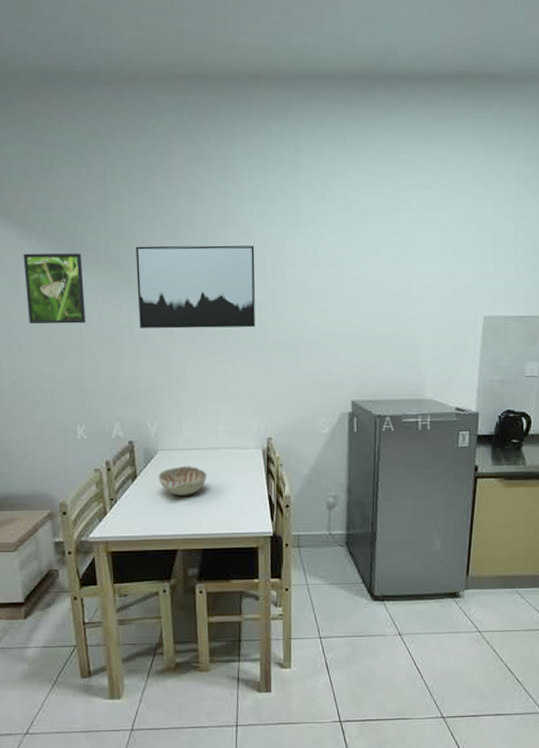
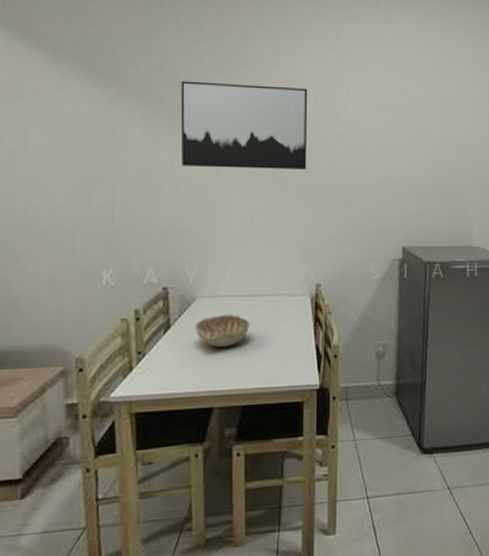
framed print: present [23,252,86,324] -> none [50,79,120,158]

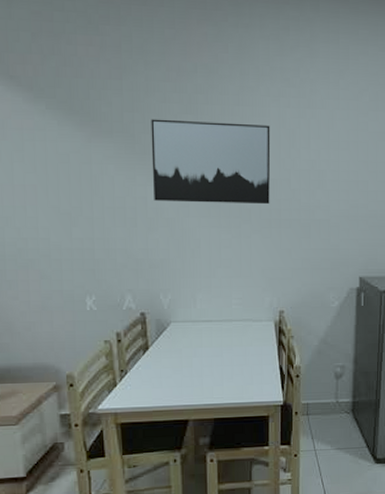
decorative bowl: present [195,313,251,347] -> none [170,337,220,367]

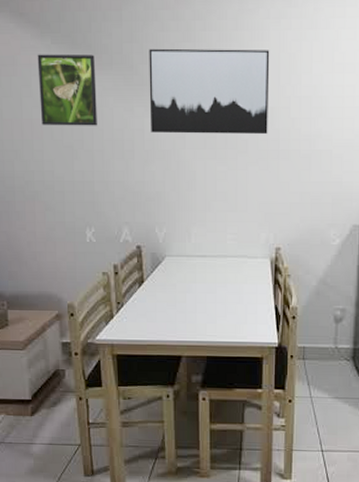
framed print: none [30,118,97,193] -> present [37,54,97,126]

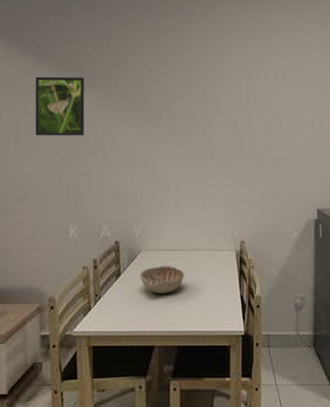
wall art: present [149,48,270,135] -> none [130,72,232,142]
decorative bowl: none [165,272,214,302] -> present [140,265,185,293]

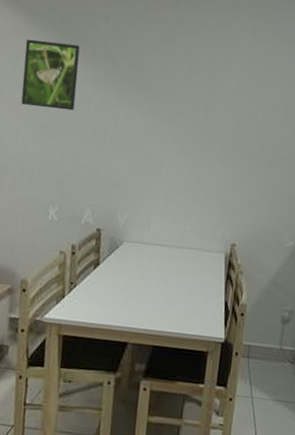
decorative bowl: present [140,265,185,293] -> none [120,259,168,290]

